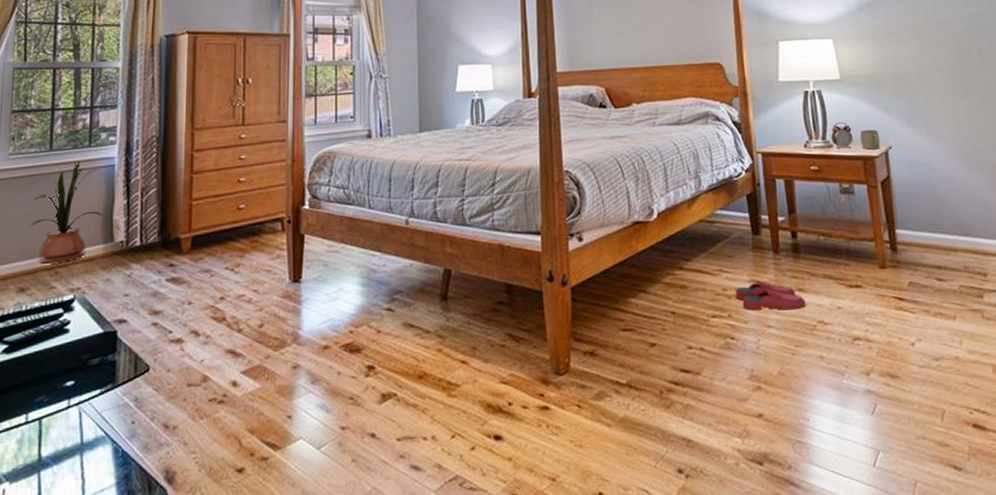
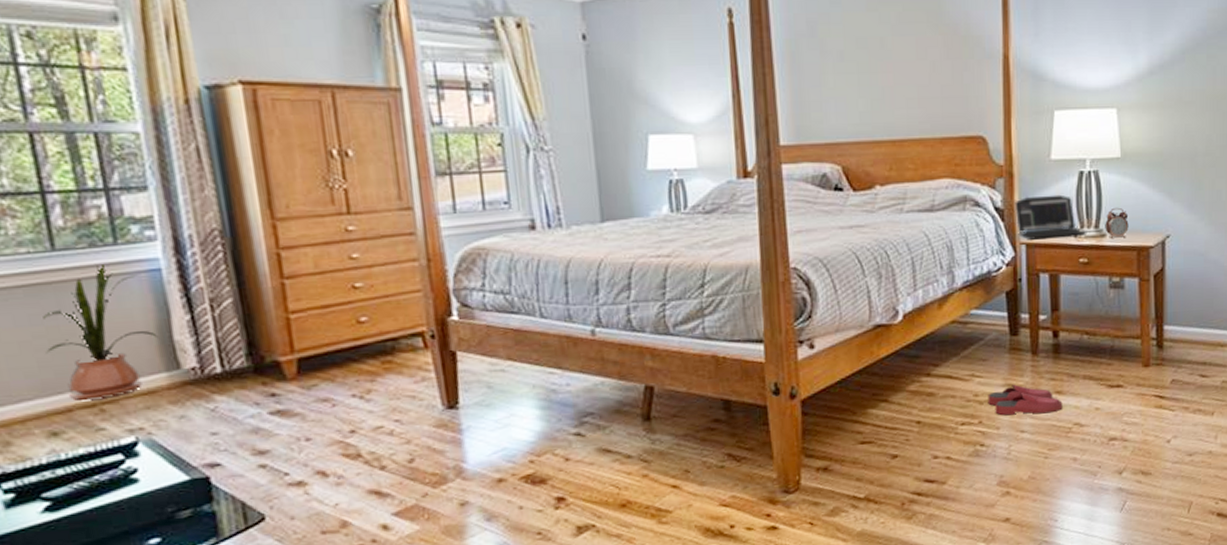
laptop: none [750,111,816,150] -> present [1015,194,1087,240]
mug: present [860,130,881,150] -> none [1137,216,1158,239]

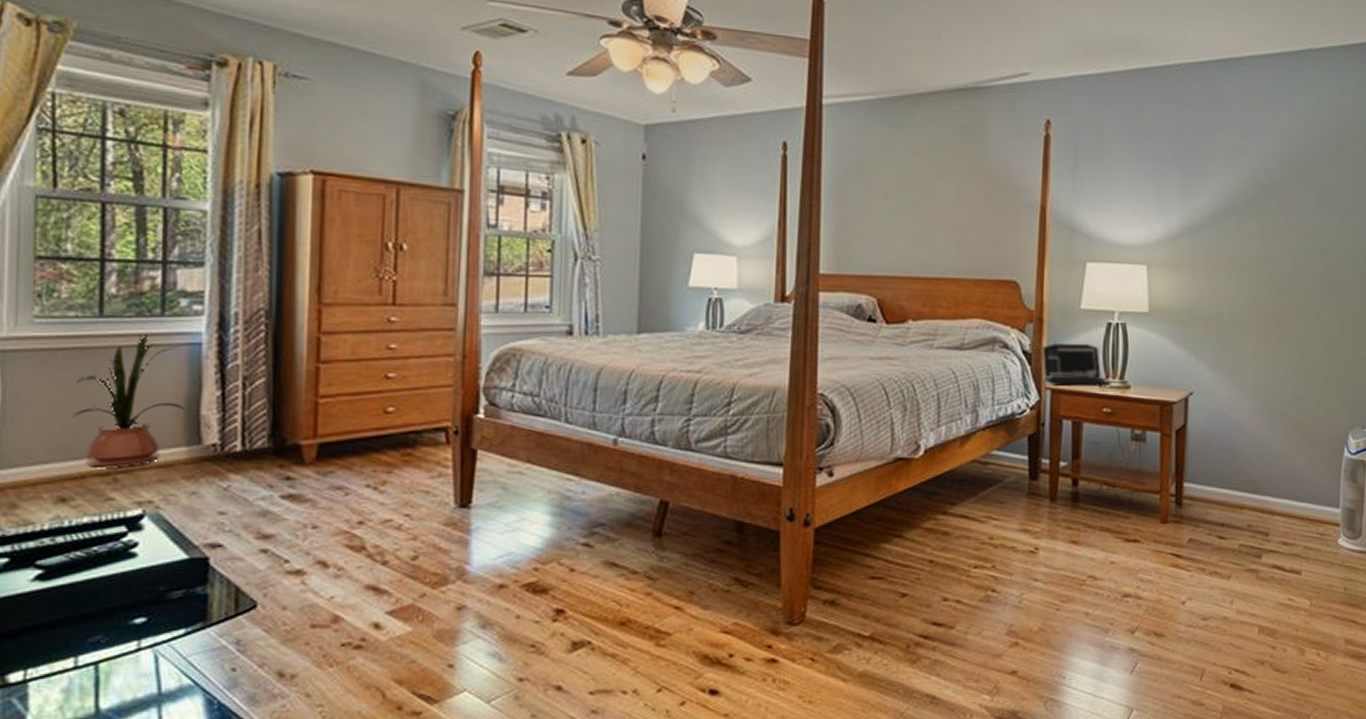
slippers: present [988,384,1063,416] -> none [1002,530,1078,563]
alarm clock: present [1105,207,1129,239] -> none [1129,360,1154,392]

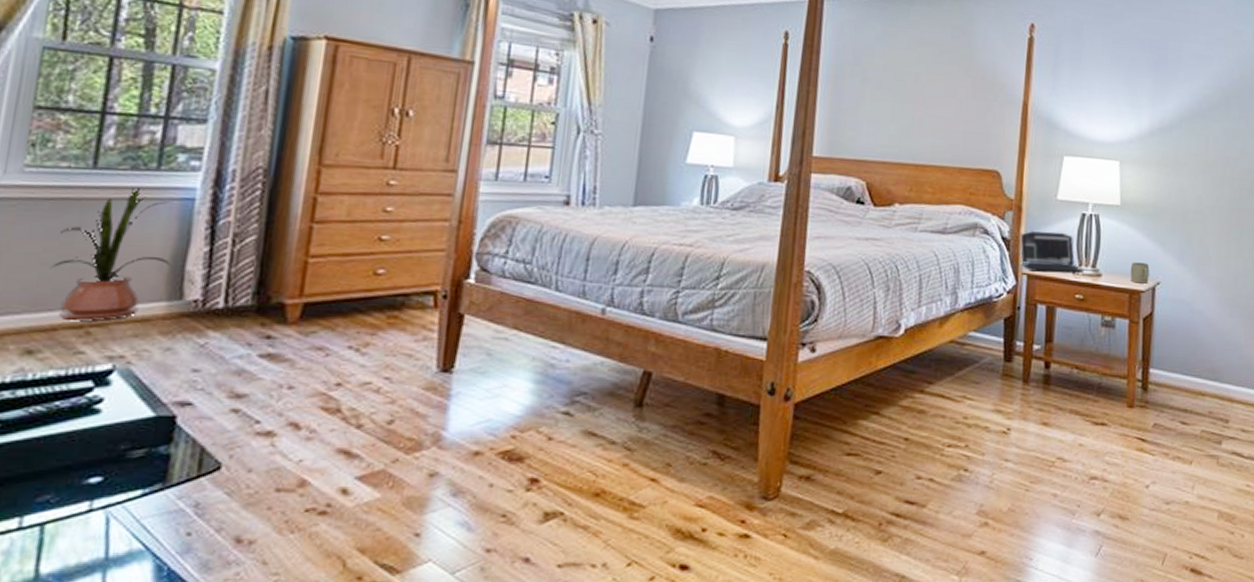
mug: none [1161,372,1182,394] -> present [1130,262,1150,284]

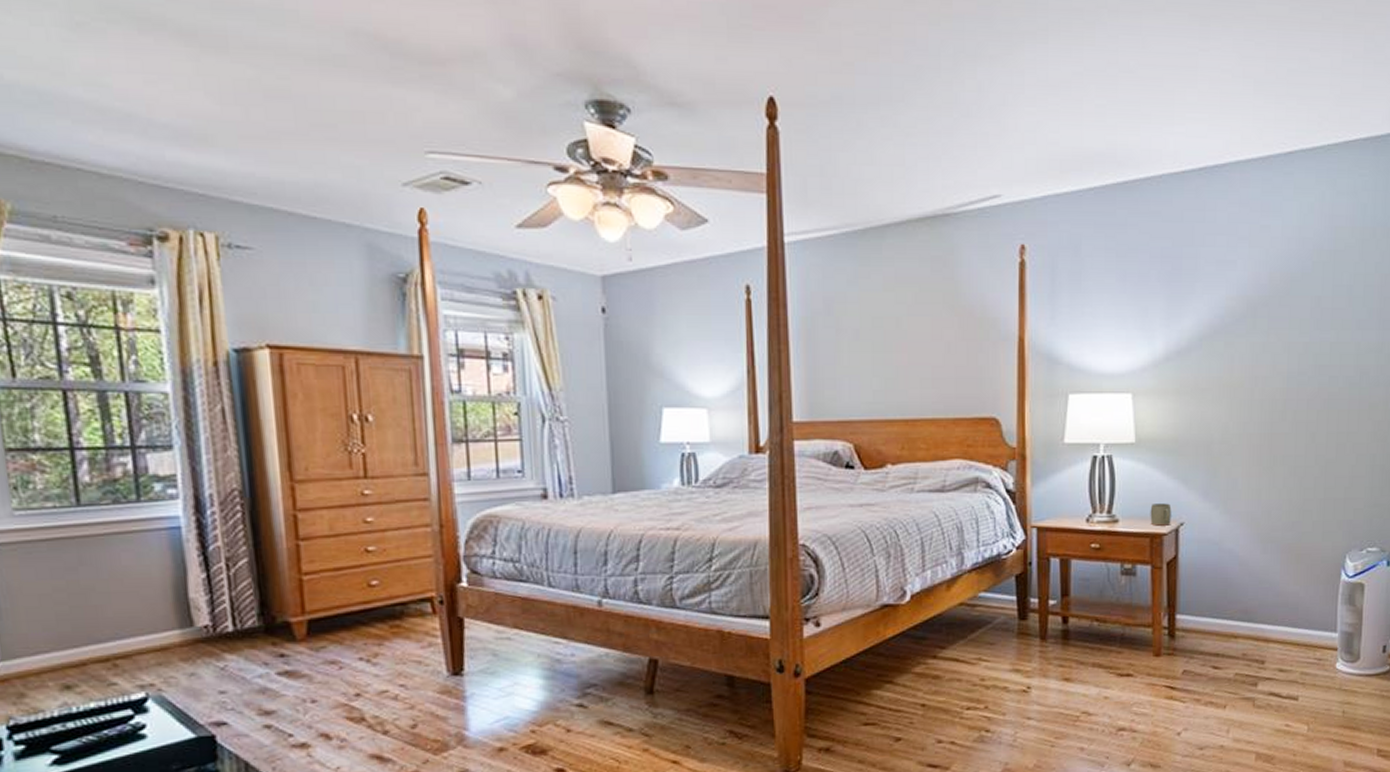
house plant: present [51,188,170,322] -> none [64,521,174,656]
laptop: present [1020,230,1085,275] -> none [1026,478,1100,524]

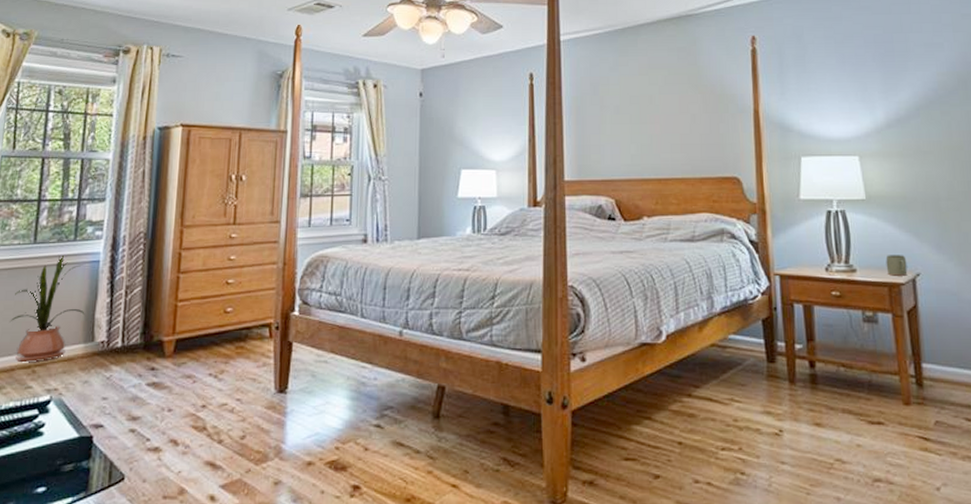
house plant: none [64,521,174,656] -> present [9,256,85,363]

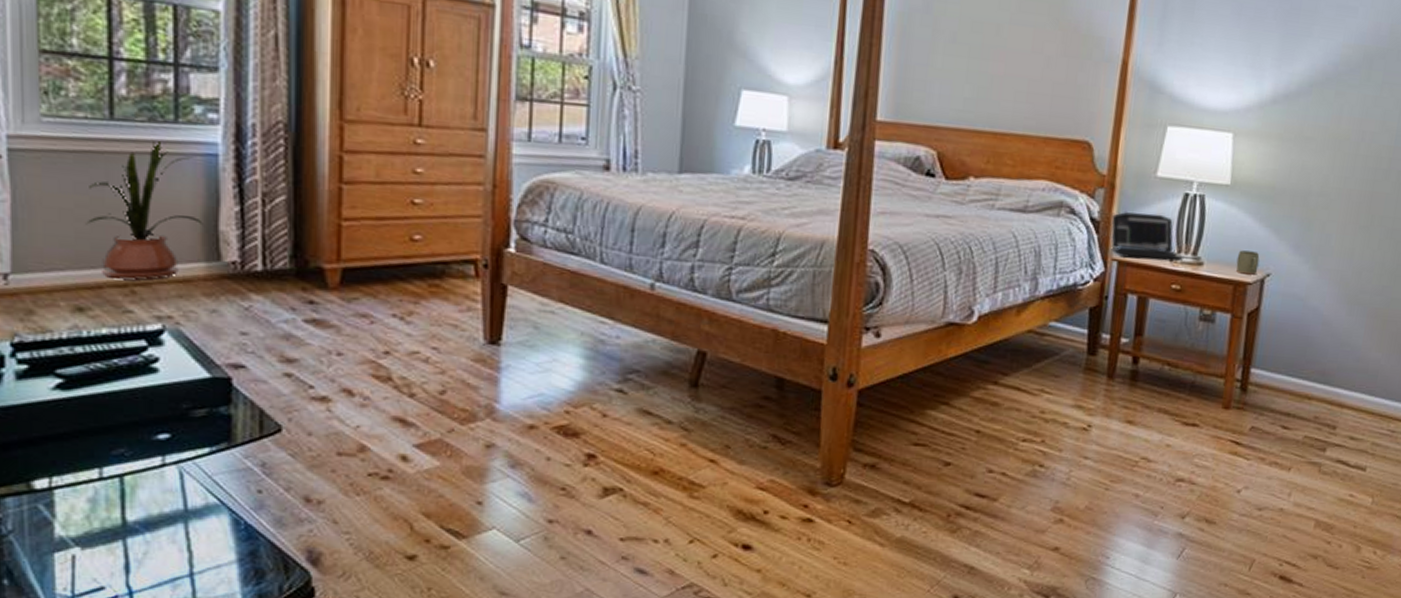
laptop: none [768,231,838,272] -> present [1111,211,1184,262]

